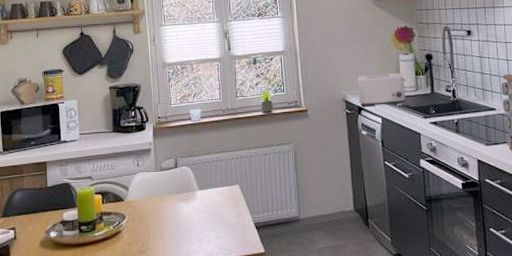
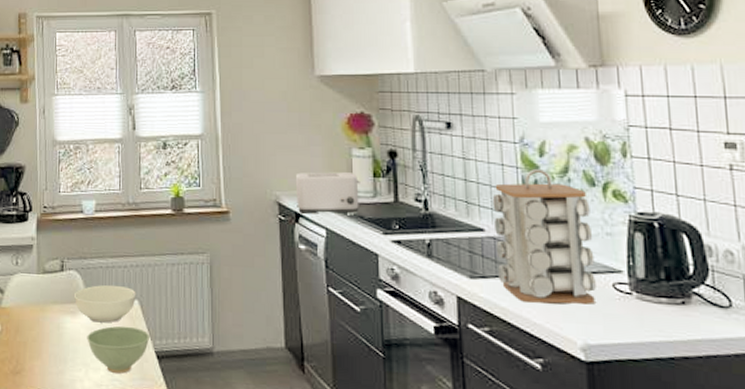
bowl: none [186,174,237,205] -> present [73,284,136,323]
bowl: none [199,206,250,243] -> present [87,326,151,374]

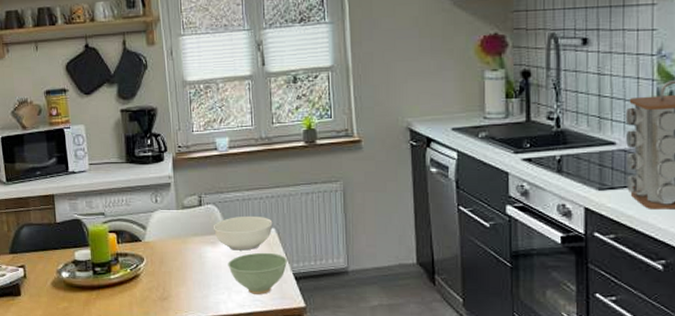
toaster: present [295,172,360,214] -> none [426,95,492,138]

